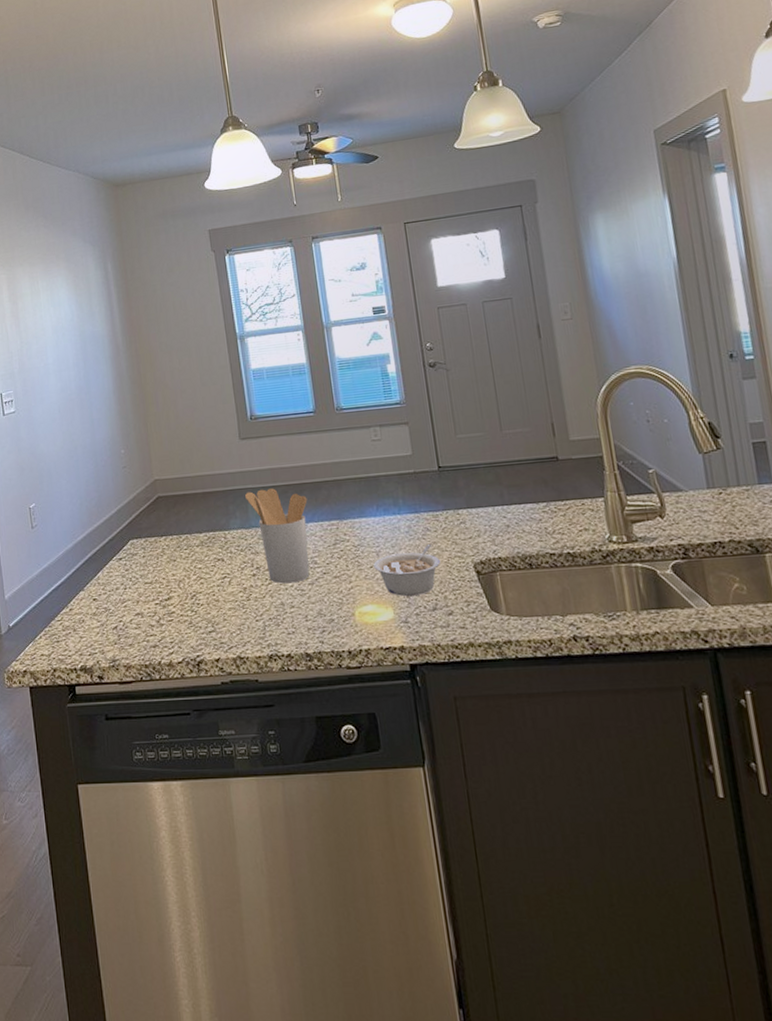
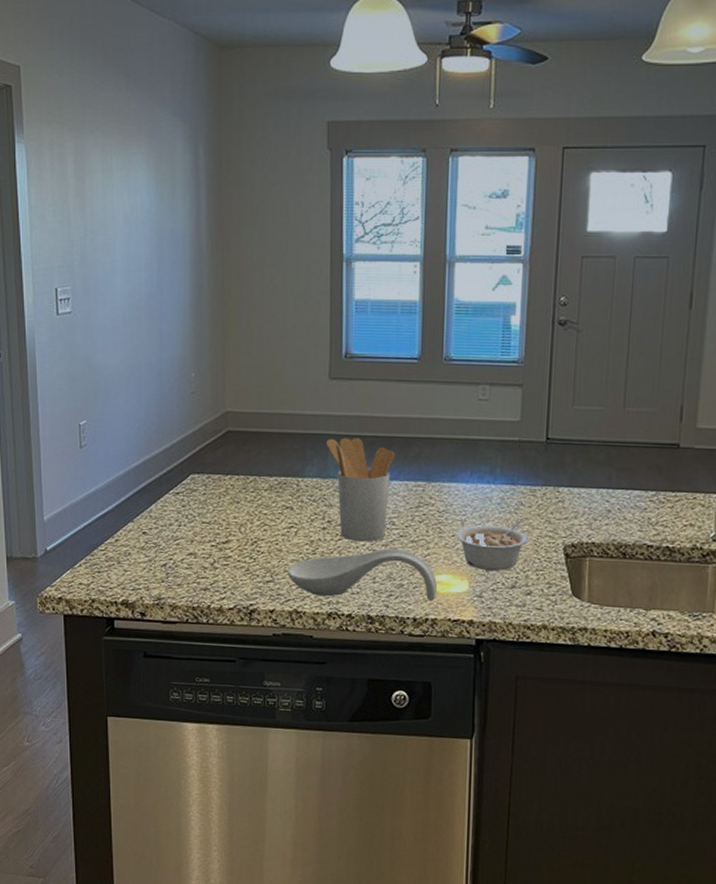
spoon rest: none [226,585,366,640] -> present [287,548,438,601]

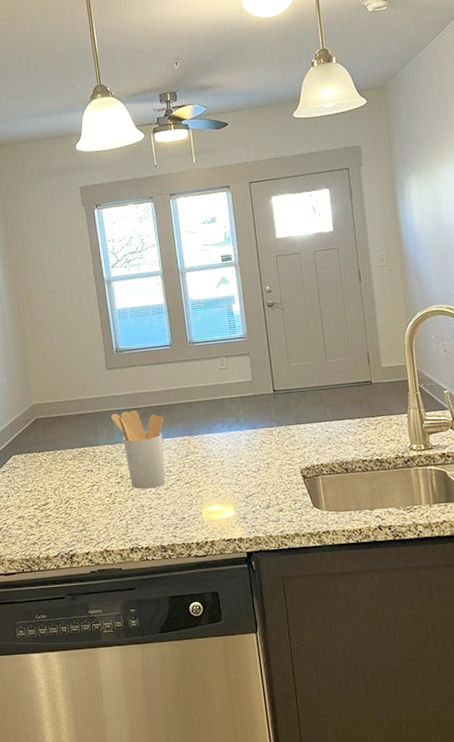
spoon rest: present [287,548,438,601] -> none [95,490,212,536]
legume: present [456,519,528,572] -> none [218,454,273,498]

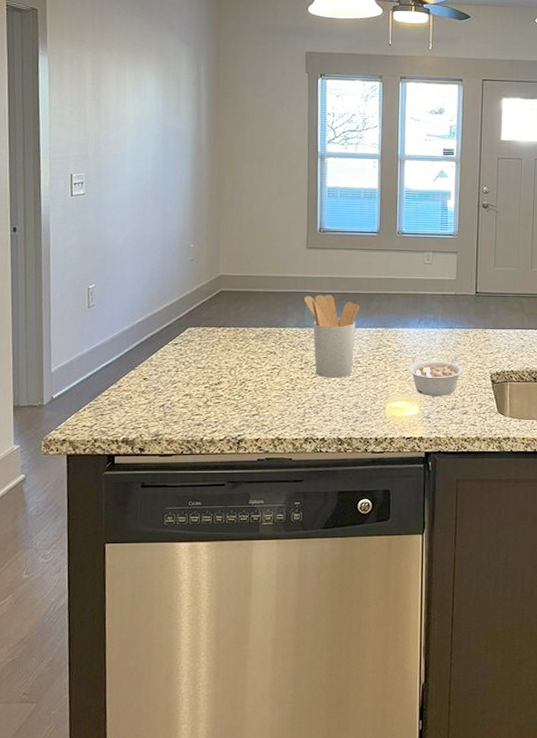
legume: none [218,454,273,498] -> present [408,354,464,397]

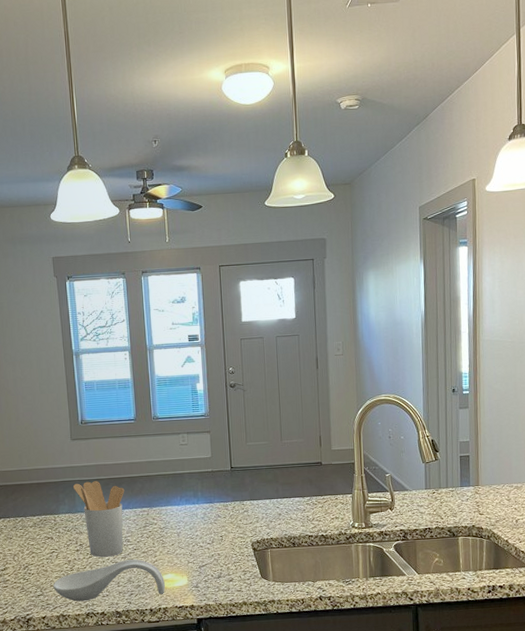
spoon rest: none [270,382,395,425] -> present [53,559,166,602]
legume: present [408,354,464,397] -> none [175,527,226,568]

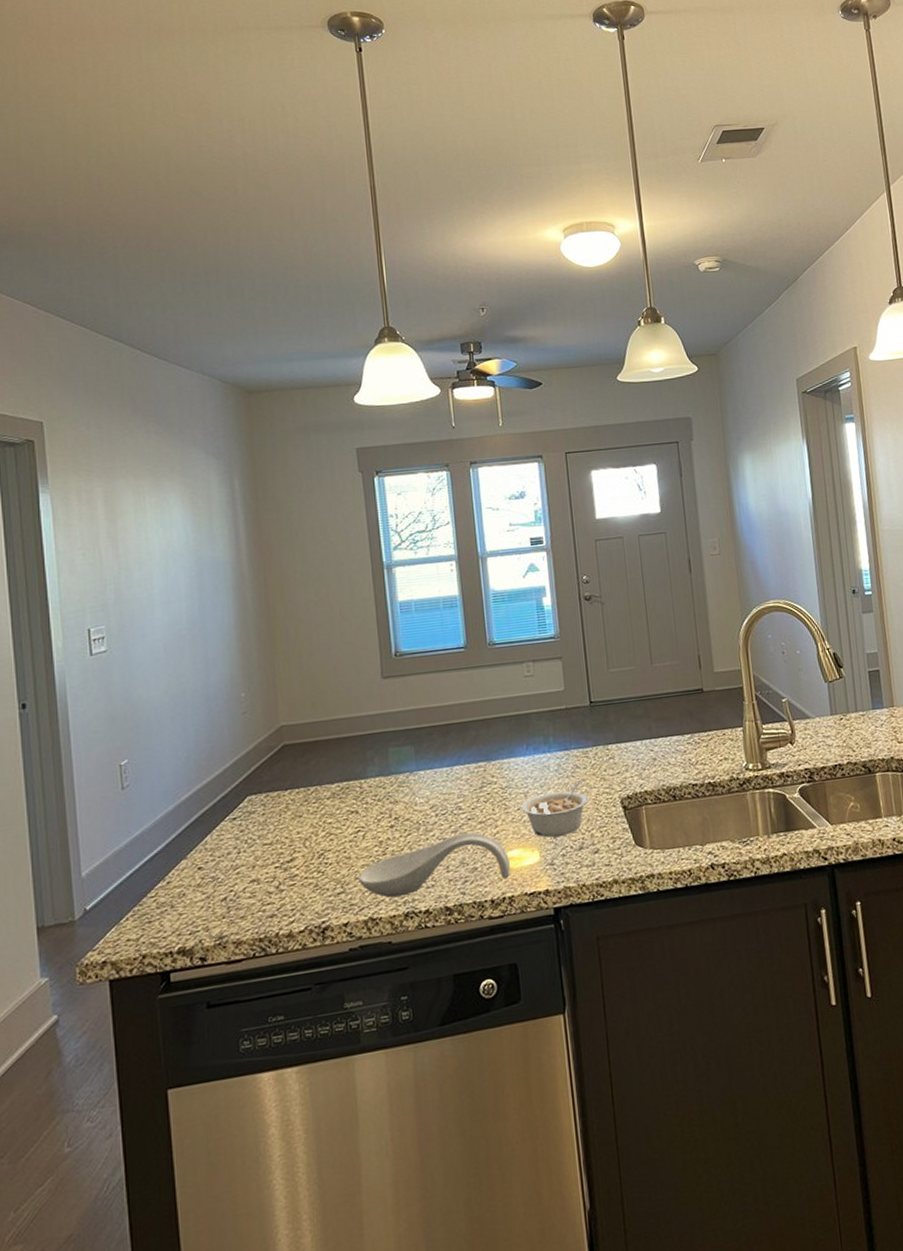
utensil holder: present [72,481,125,558] -> none [384,730,454,834]
legume: none [175,527,226,568] -> present [521,781,588,838]

